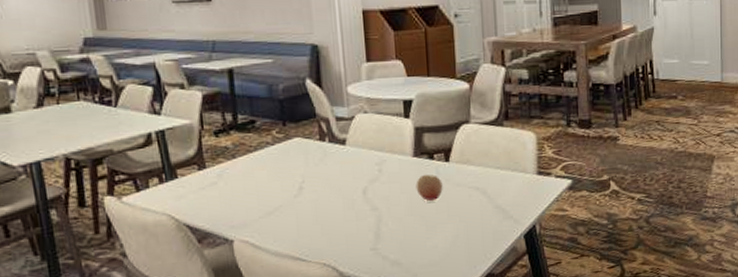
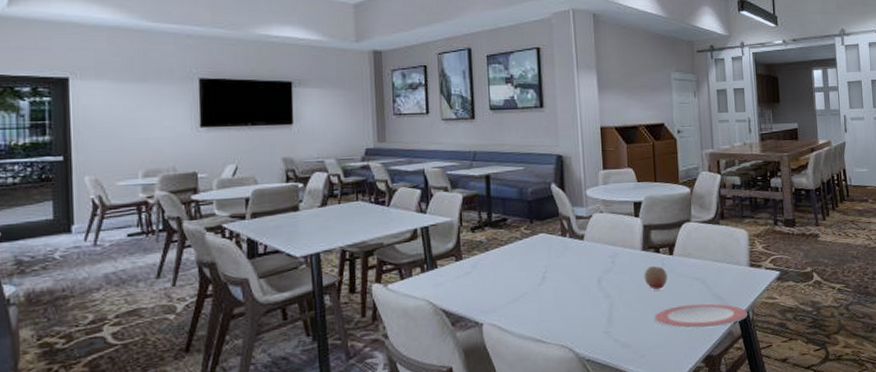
plate: none [427,216,534,244] -> present [654,303,748,329]

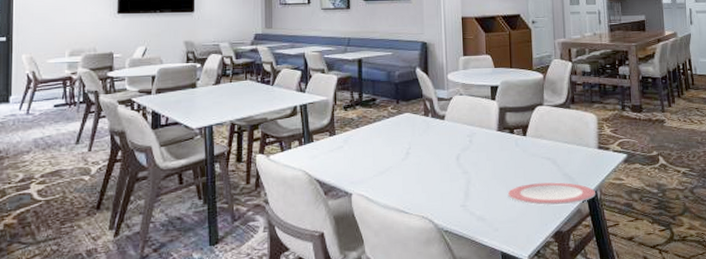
fruit: present [644,265,668,289] -> none [499,145,521,167]

